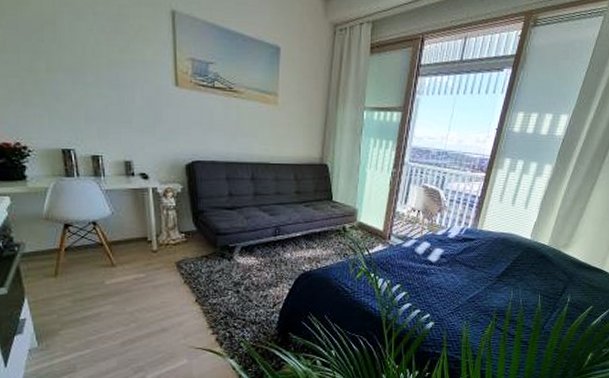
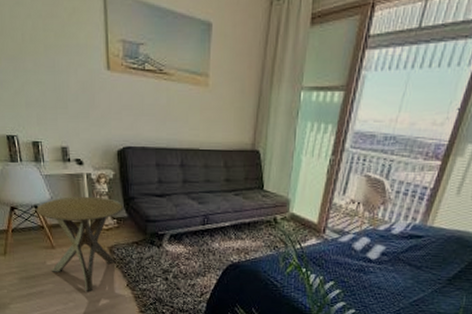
side table: none [94,210,193,310] -> present [36,196,124,291]

